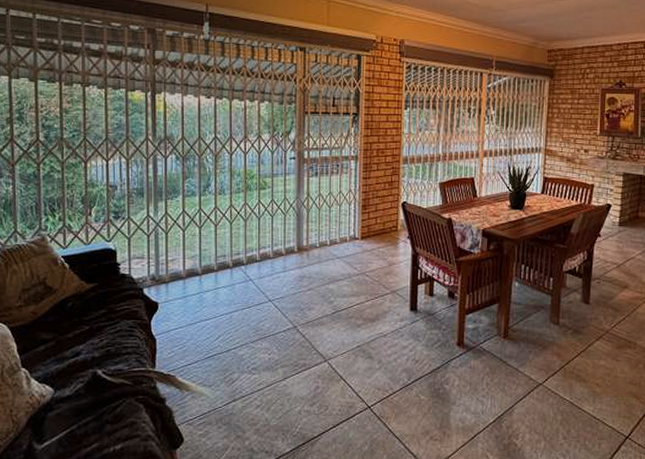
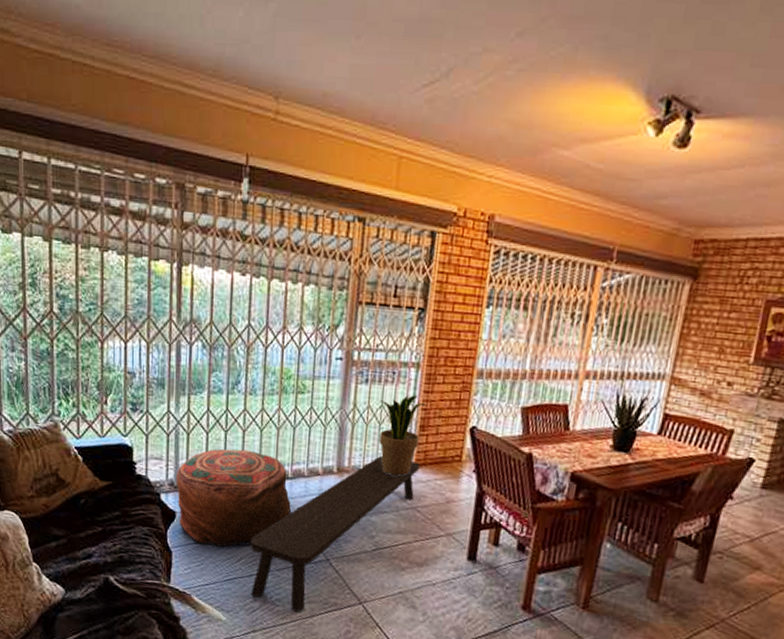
ottoman: none [157,241,260,329] -> present [176,448,291,547]
bench: none [226,234,365,377] -> present [250,456,420,612]
potted plant: none [329,182,366,248] -> present [379,395,427,476]

